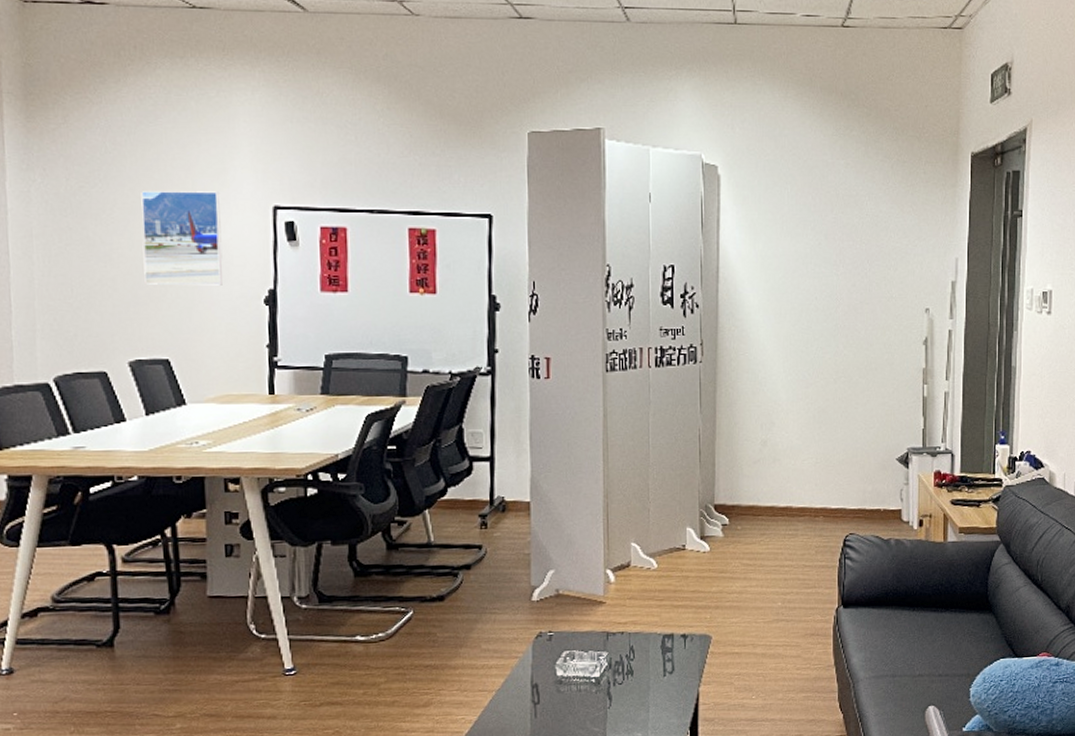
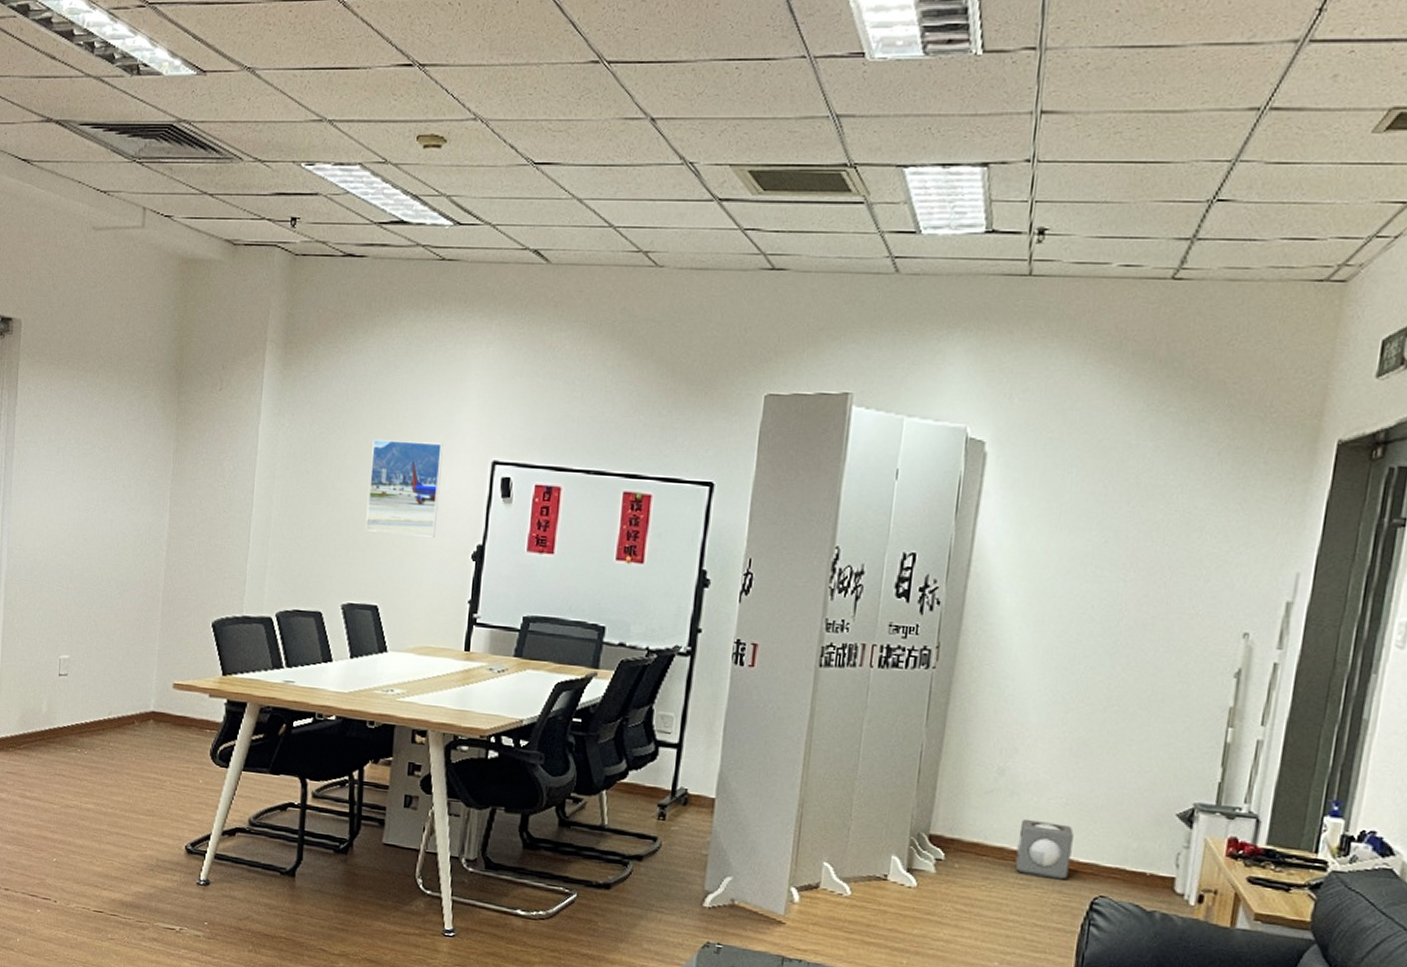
speaker: none [784,479,825,526] -> present [1015,818,1074,880]

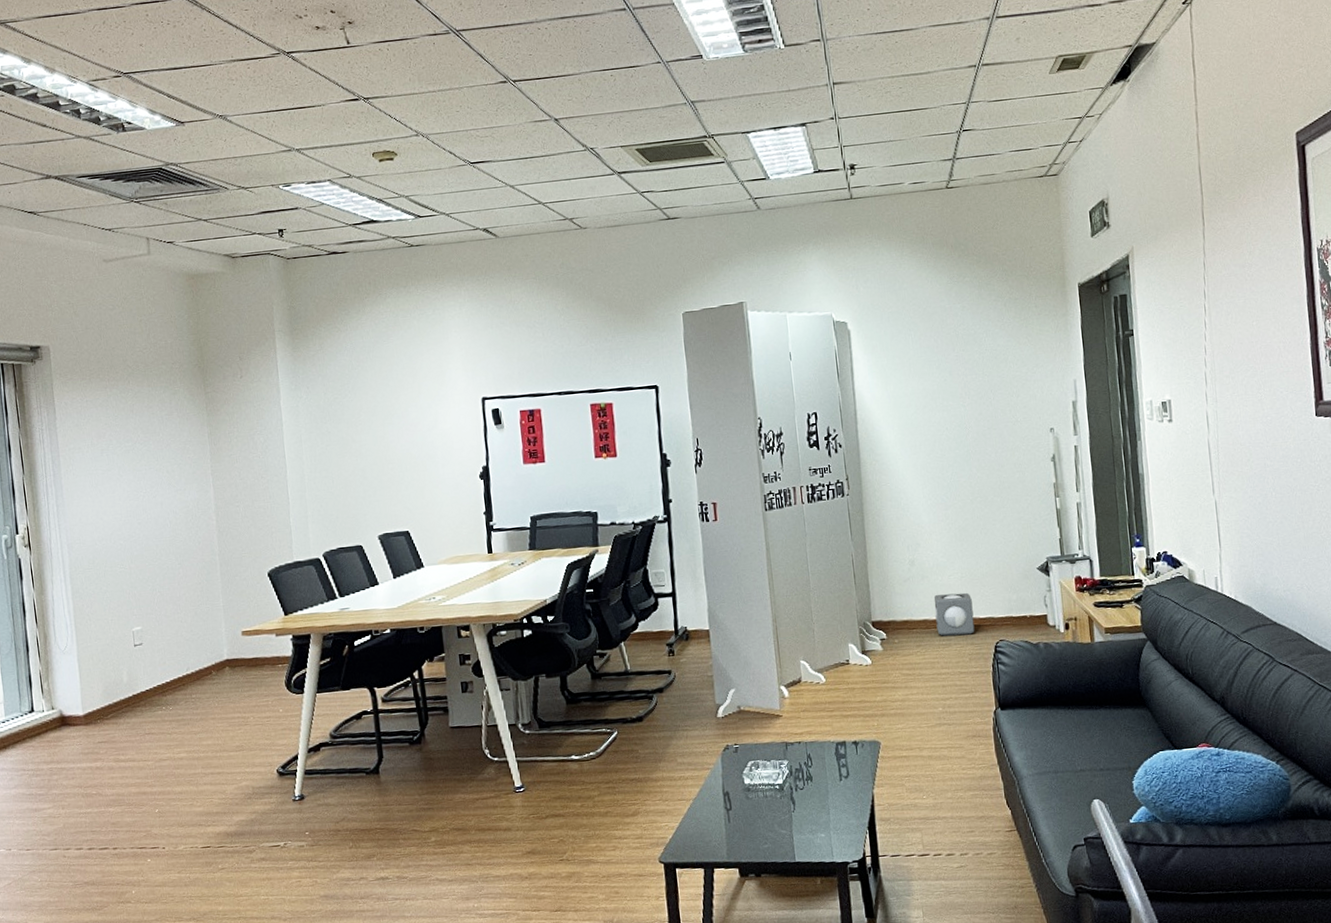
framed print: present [365,439,445,537] -> none [380,390,446,472]

